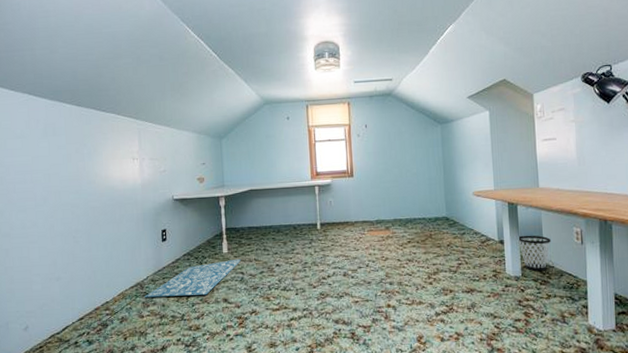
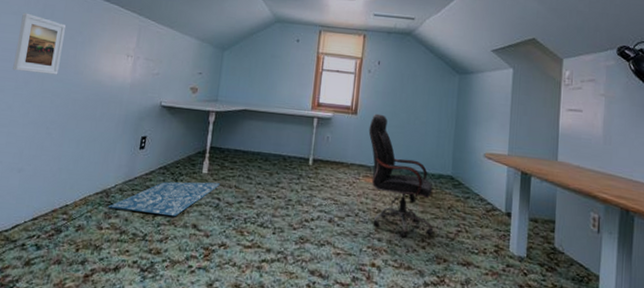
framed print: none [26,135,73,190] -> present [13,12,67,75]
office chair: none [366,172,438,278] -> present [368,113,434,238]
wastebasket: present [517,235,552,272] -> none [526,211,565,256]

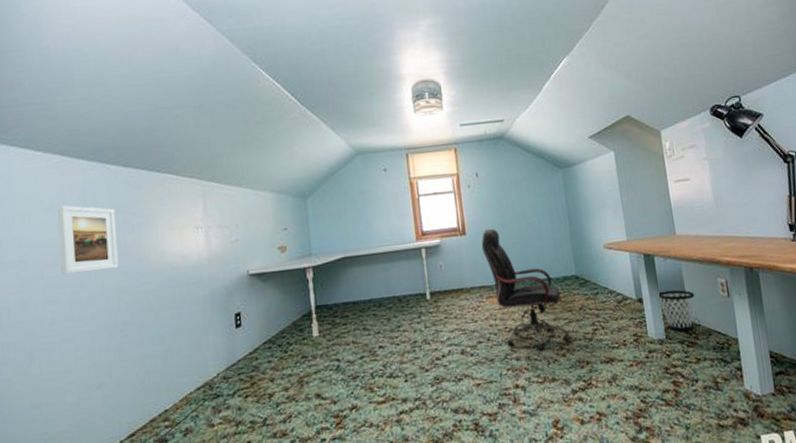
rug: present [108,181,221,217] -> none [215,343,337,401]
wastebasket: none [526,211,565,256] -> present [657,289,695,332]

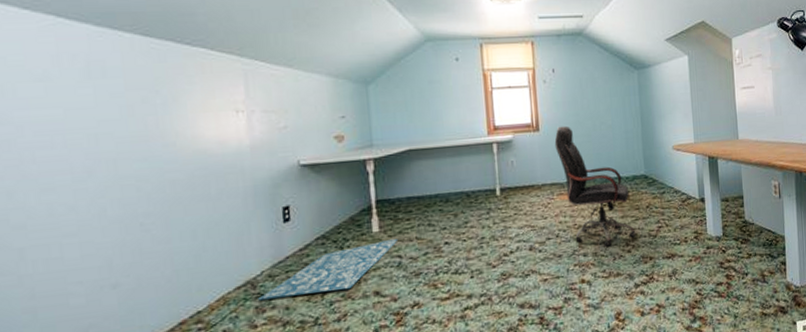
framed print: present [57,205,119,275] -> none [53,76,137,159]
rug: none [215,343,337,401] -> present [258,239,399,301]
wastebasket: present [657,289,695,332] -> none [718,190,751,230]

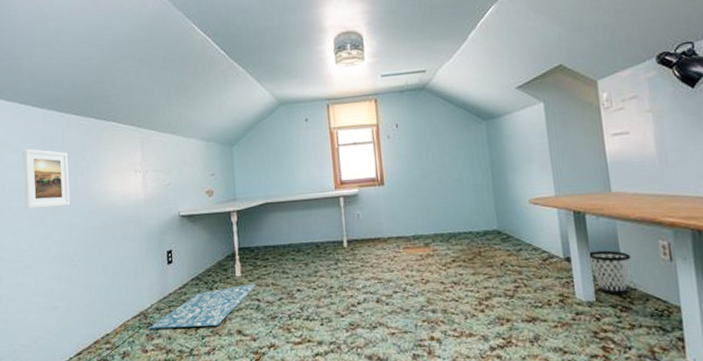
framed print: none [53,76,137,159] -> present [22,148,71,209]
office chair: present [554,125,636,247] -> none [399,179,490,305]
wastebasket: none [718,190,751,230] -> present [587,250,632,295]

